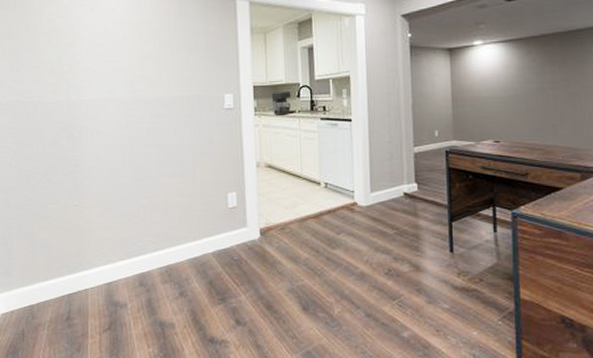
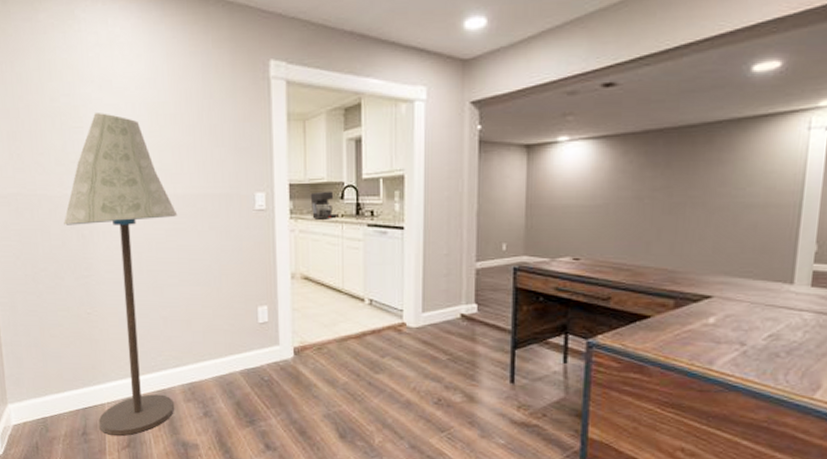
floor lamp: none [56,31,157,319] -> present [64,113,178,436]

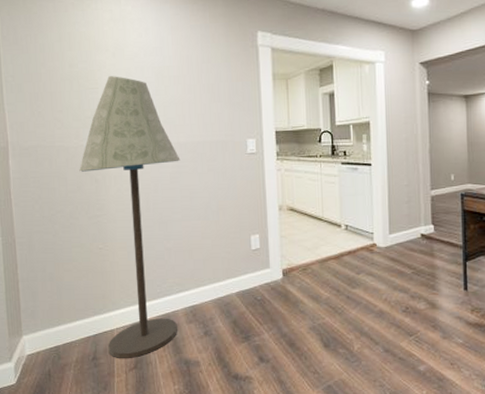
coffee maker: present [310,191,337,219] -> none [293,136,316,160]

